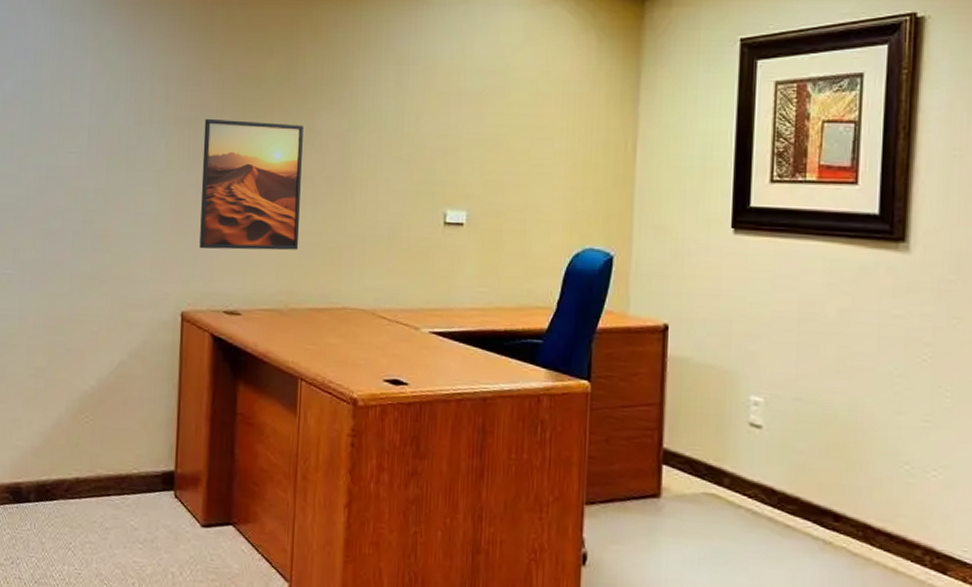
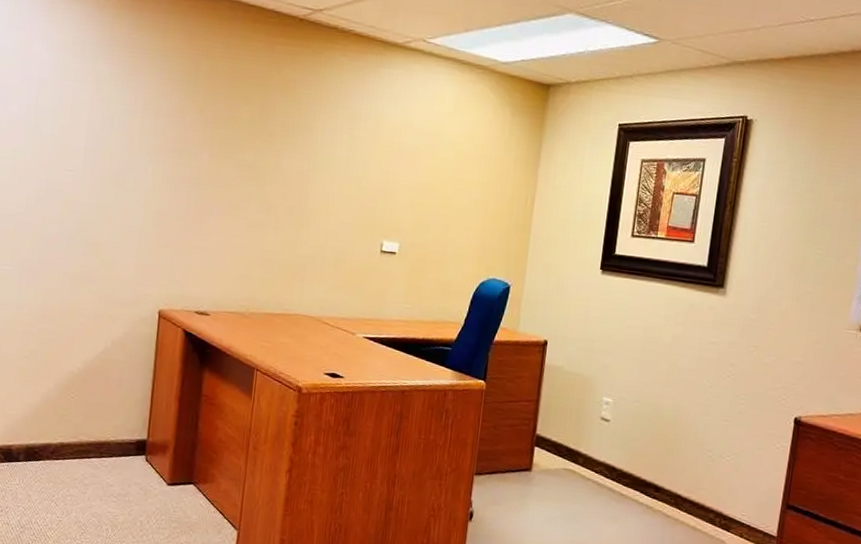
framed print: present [199,118,304,250] -> none [177,151,271,265]

